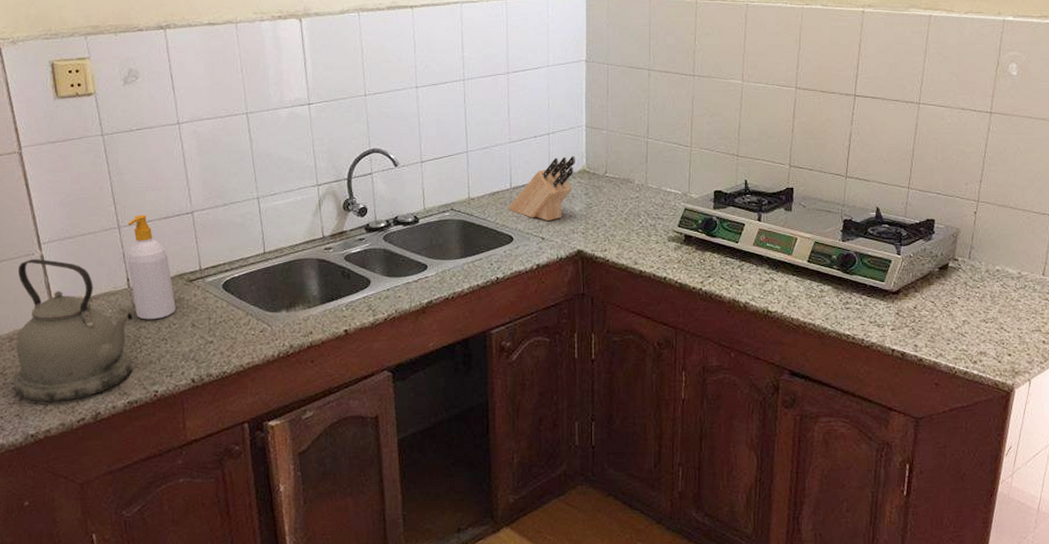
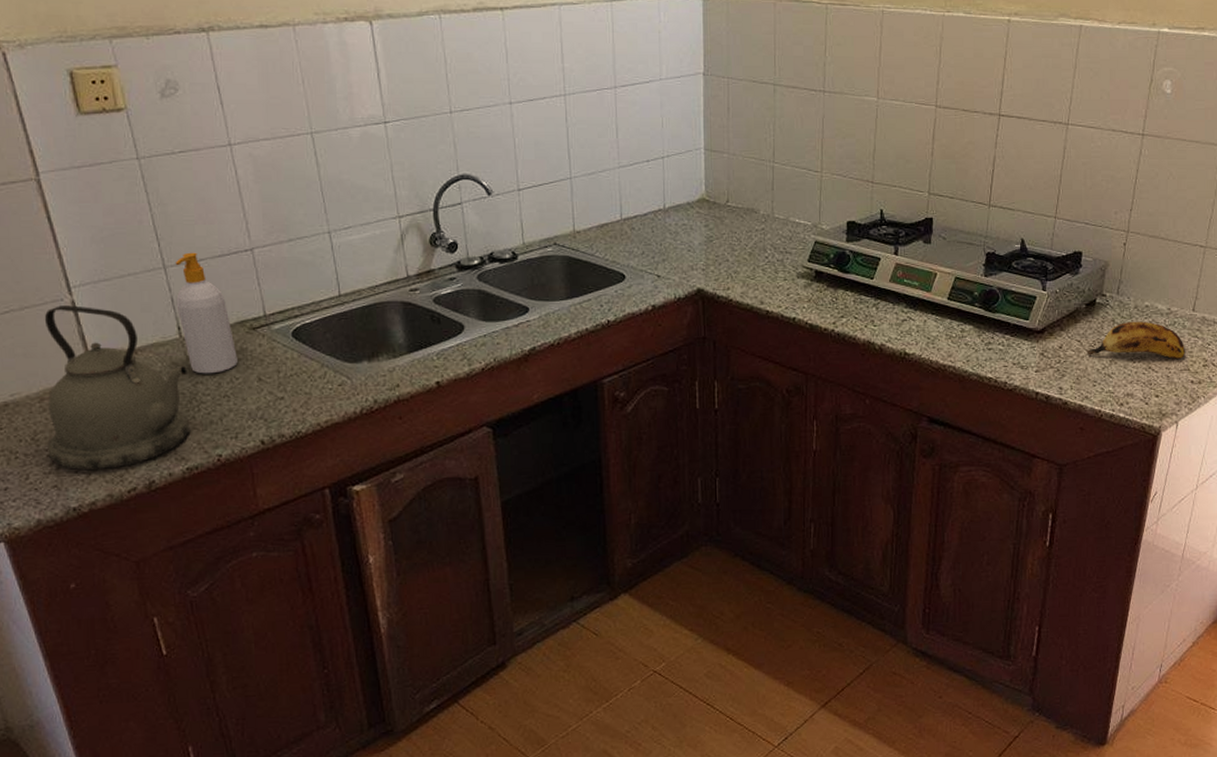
knife block: present [508,156,575,221] -> none [619,183,693,256]
banana: none [940,284,1037,320] -> present [1086,321,1186,359]

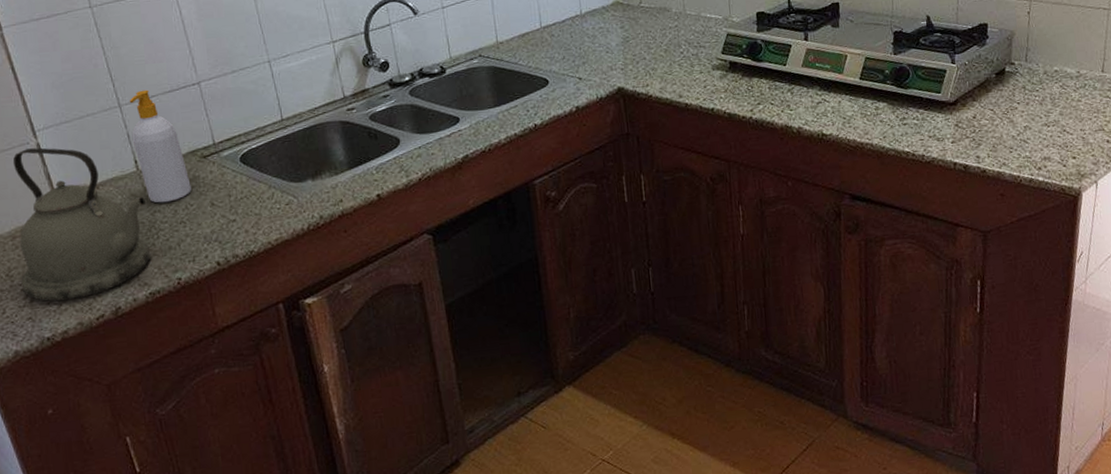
banana: present [1086,321,1186,359] -> none [1000,85,1099,123]

